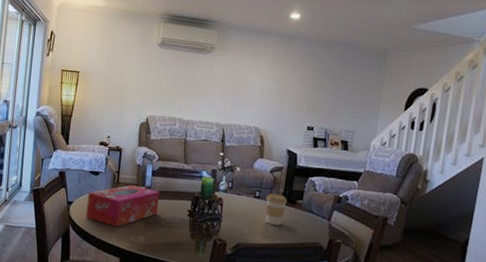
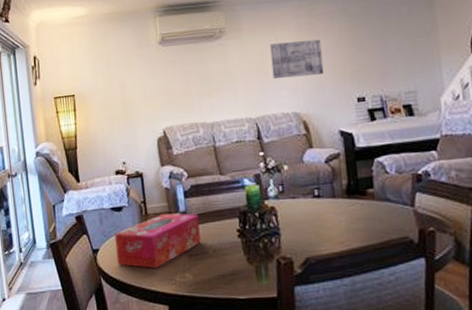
wall art: none [245,67,290,101] -> present [269,39,324,80]
coffee cup: present [265,192,287,226] -> none [328,186,356,226]

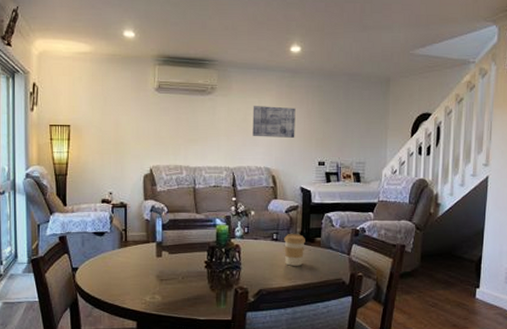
tissue box: present [114,213,201,268] -> none [94,242,172,288]
coffee cup: none [328,186,356,226] -> present [284,233,305,266]

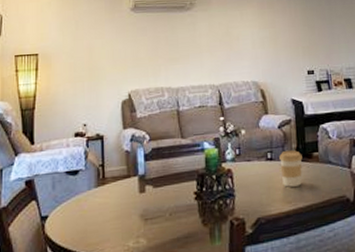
wall art: present [252,106,296,138] -> none [234,17,281,51]

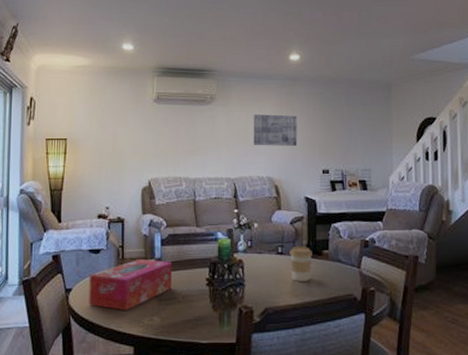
tissue box: none [67,177,158,235] -> present [89,259,172,310]
wall art: none [234,17,281,51] -> present [253,114,297,146]

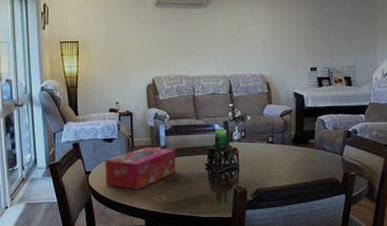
wall art: present [253,114,297,146] -> none [246,16,288,46]
coffee cup: present [290,245,312,281] -> none [279,136,300,167]

